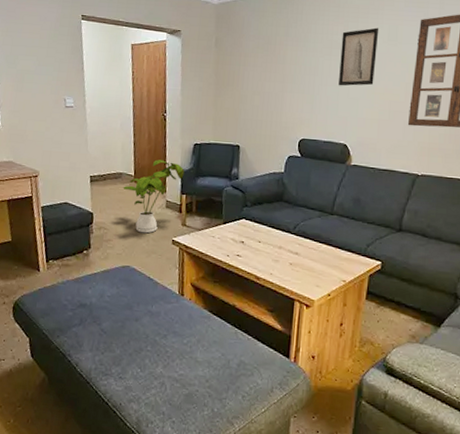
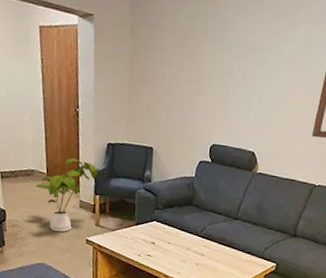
wall art: present [339,27,379,86] -> none [252,30,295,93]

